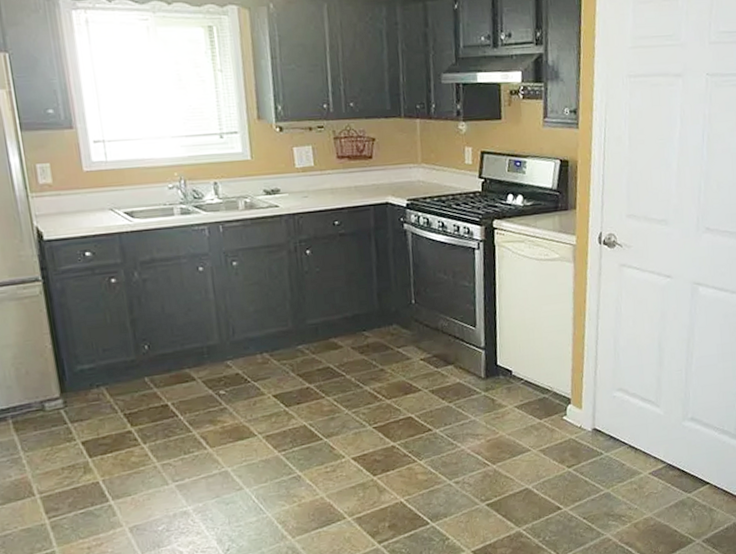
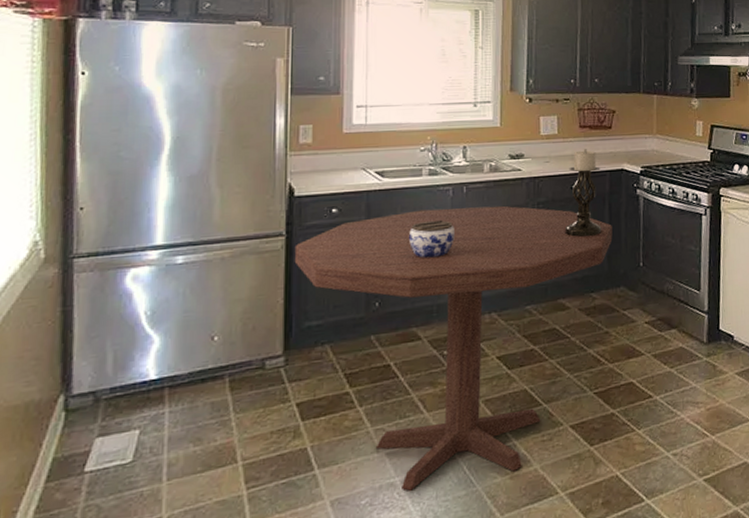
dining table: none [53,244,382,518] -> present [294,205,613,491]
jar: none [169,260,217,301] -> present [409,219,455,258]
candle holder: none [330,182,370,276] -> present [564,149,602,238]

